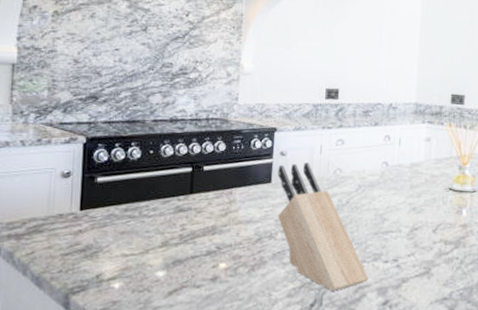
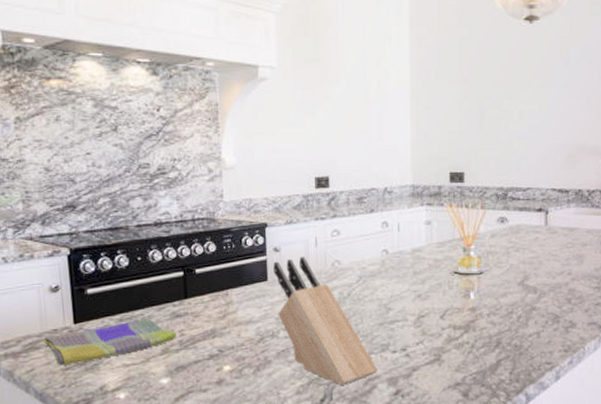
dish towel: none [46,210,178,251] -> present [41,318,176,366]

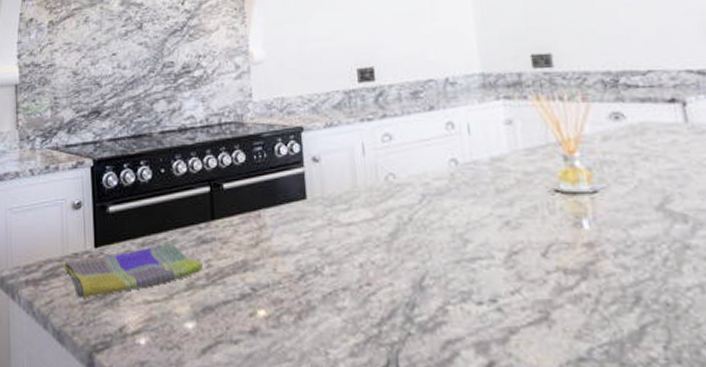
knife block: present [273,257,378,385] -> none [312,169,459,348]

